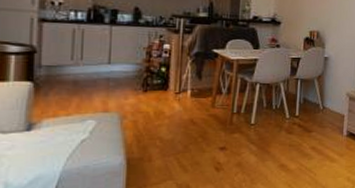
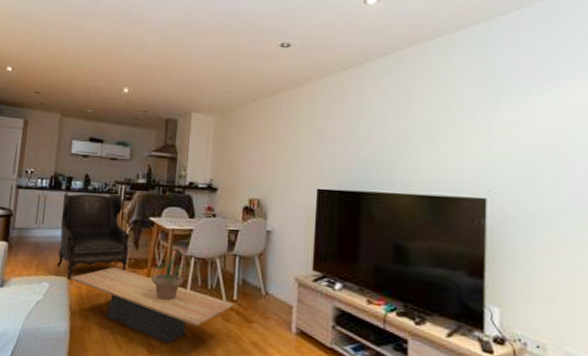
armchair: none [104,26,192,115] -> present [56,192,130,281]
coffee table: none [124,98,296,160] -> present [71,266,234,344]
potted plant: none [217,74,253,124] -> present [151,246,188,301]

